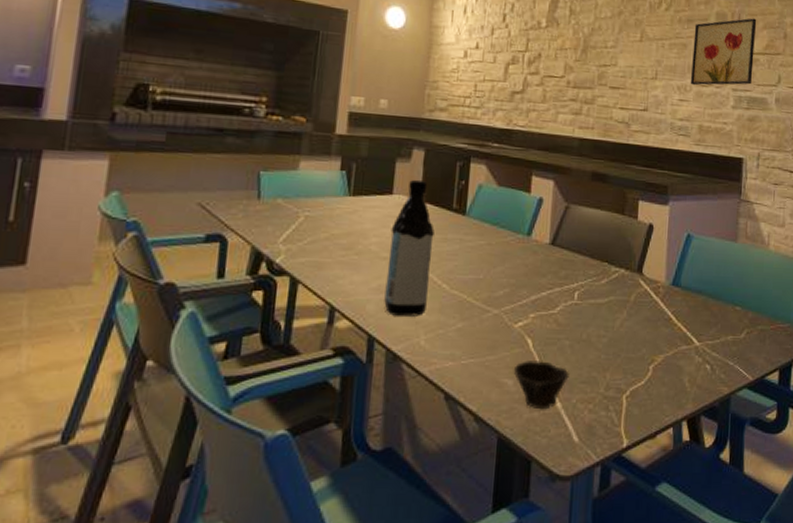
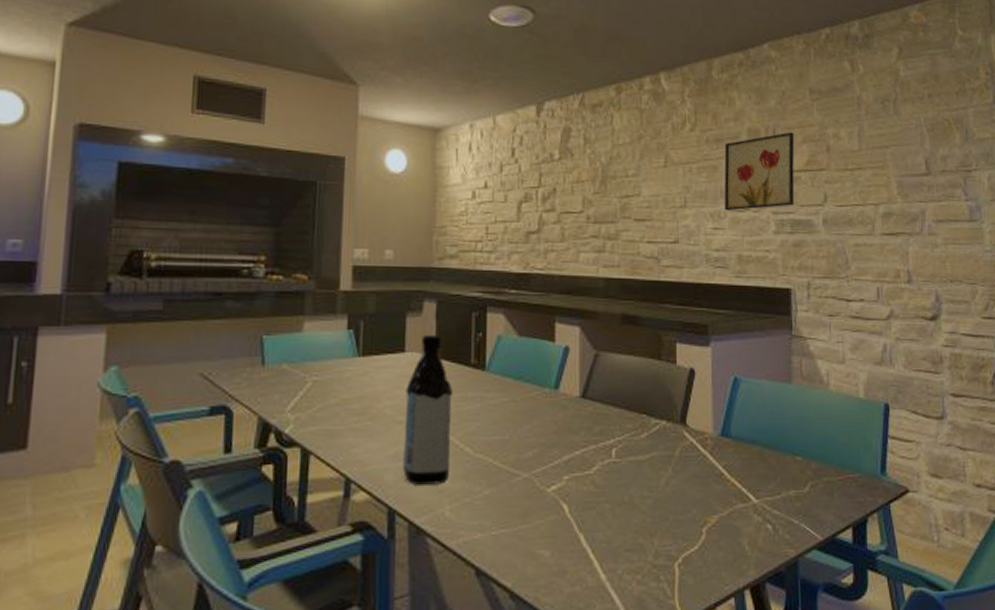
cup: present [513,361,569,410] -> none [549,528,612,583]

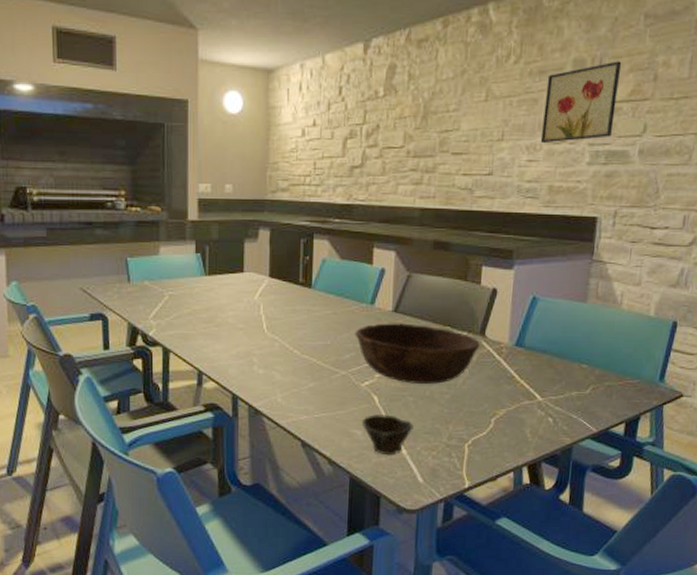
water bottle: present [403,334,453,485] -> none [243,257,284,378]
bowl: none [537,411,682,486] -> present [355,323,480,384]
cup: none [549,528,612,583] -> present [361,414,414,456]

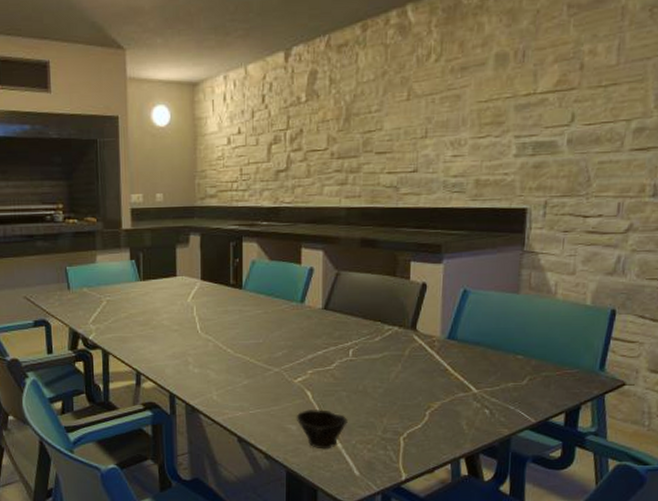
bowl: present [355,323,480,384] -> none [286,320,412,379]
wall art: present [540,61,622,144] -> none [464,52,546,139]

